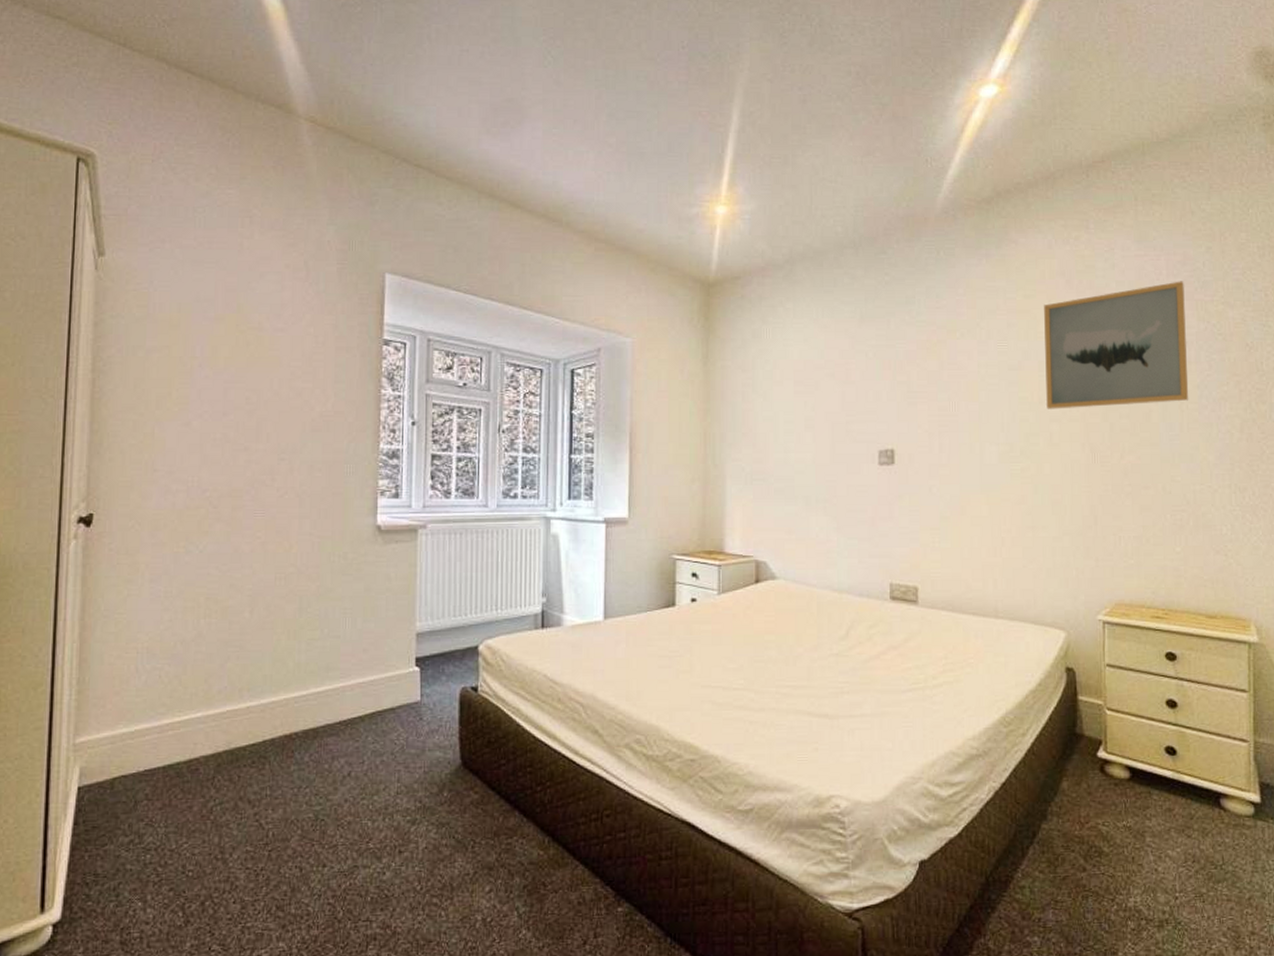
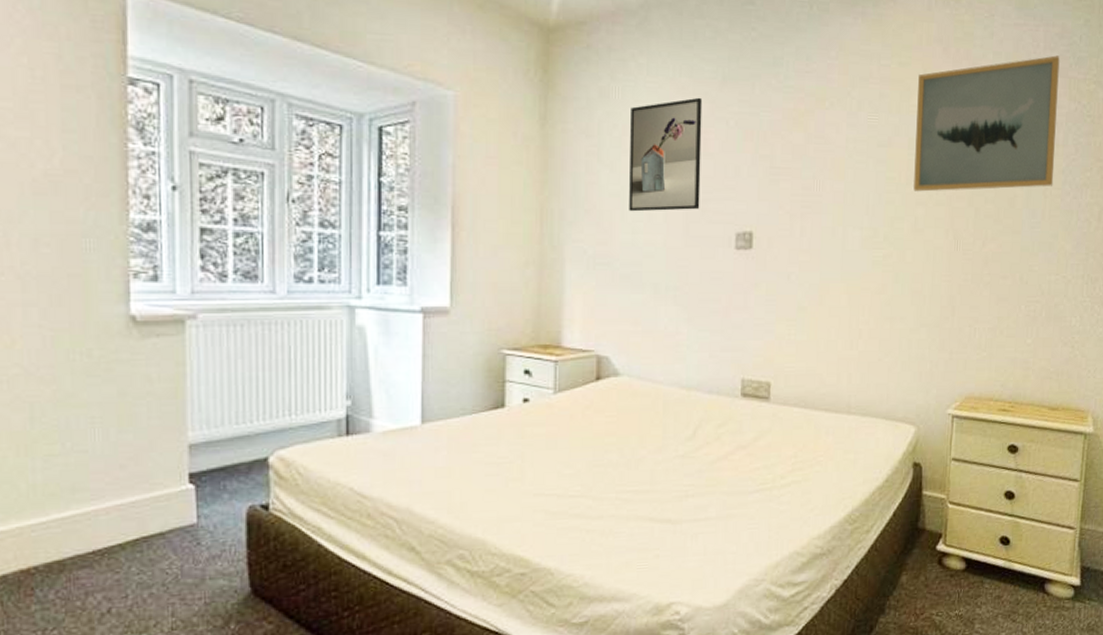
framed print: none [780,334,845,434] -> present [629,97,703,212]

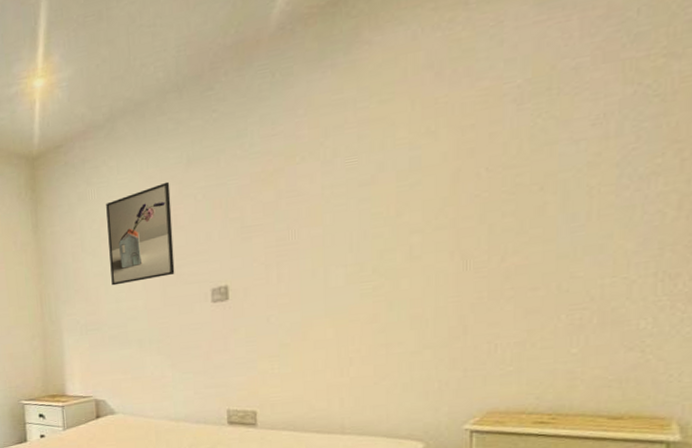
wall art: present [913,55,1060,192] -> none [405,39,606,221]

